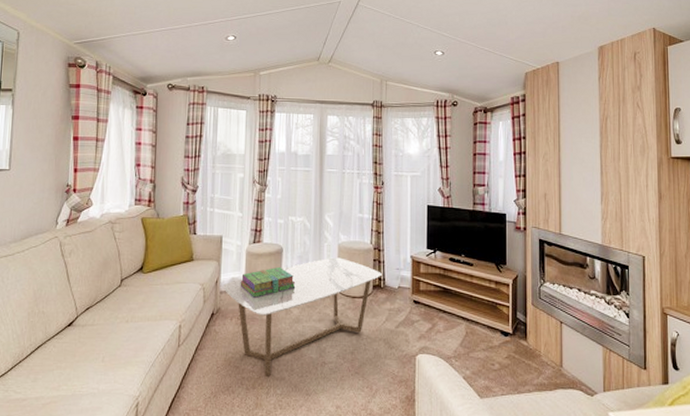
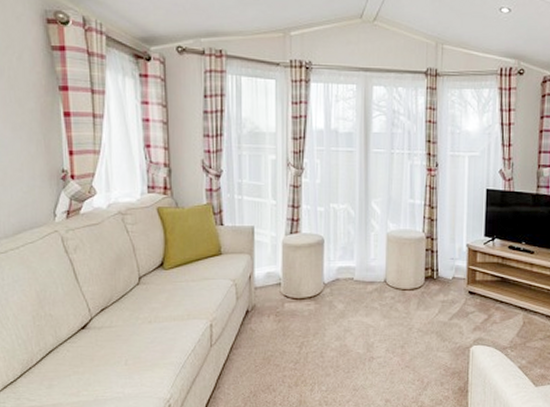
coffee table: present [222,257,382,377] -> none [257,248,435,374]
stack of books: present [240,266,296,299] -> none [277,259,340,294]

